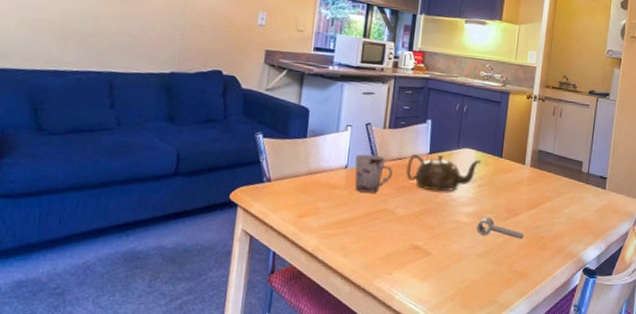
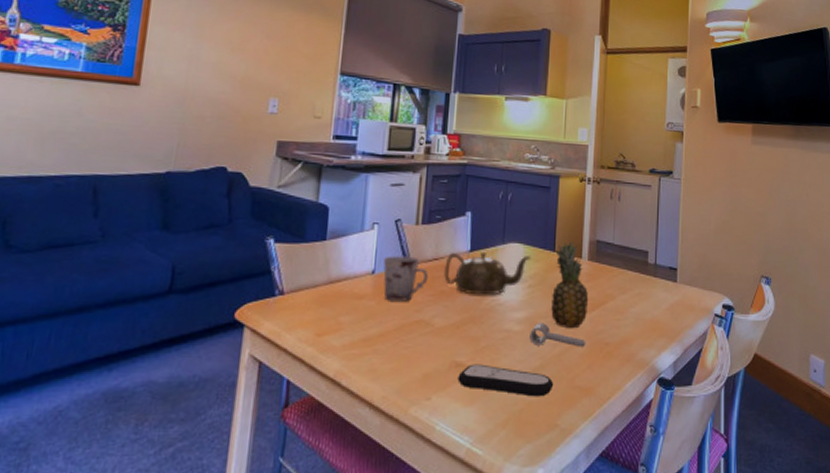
remote control: none [415,247,496,278] -> present [458,364,554,397]
fruit: none [496,149,529,223] -> present [551,241,589,328]

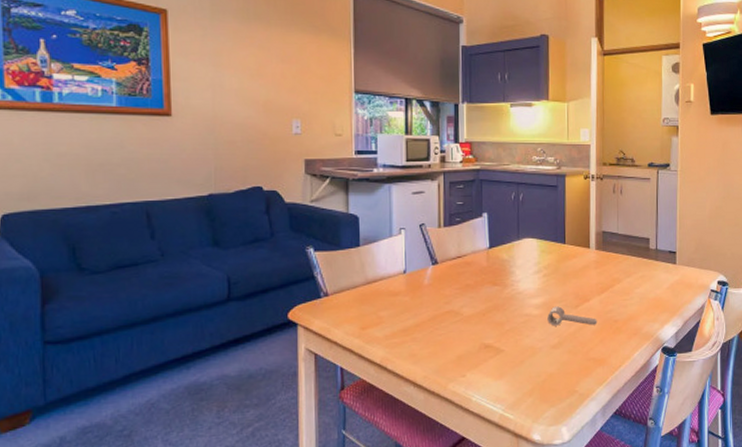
cup: present [383,256,429,301] -> none [413,256,454,296]
teapot: present [444,251,530,296] -> none [467,247,544,286]
remote control: present [458,364,554,397] -> none [487,344,571,369]
fruit: present [551,241,589,328] -> none [565,233,598,309]

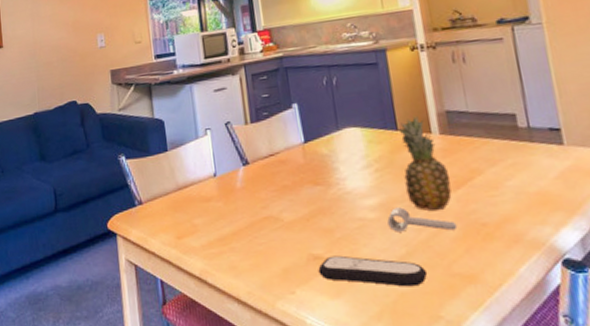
remote control: none [487,344,571,369] -> present [318,255,428,287]
fruit: none [565,233,598,309] -> present [398,116,452,211]

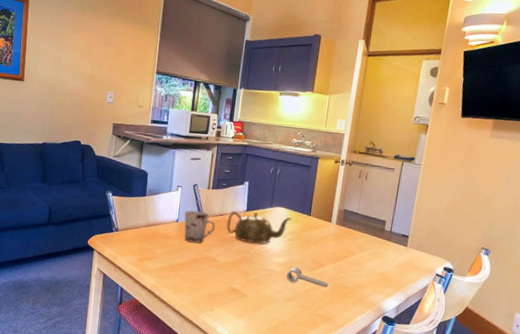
cup: none [222,155,268,201] -> present [184,210,216,243]
teapot: none [281,139,371,186] -> present [226,211,291,245]
remote control: present [318,255,428,287] -> none [233,290,302,319]
fruit: present [398,116,452,211] -> none [304,209,334,273]

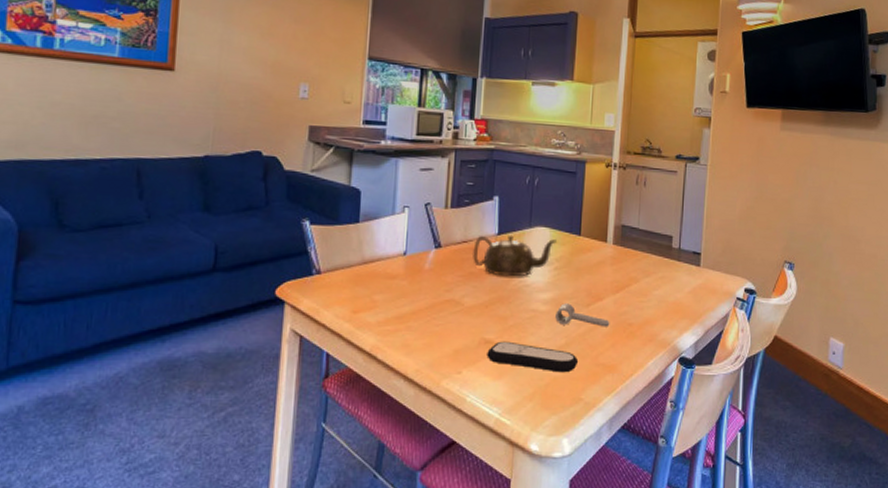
cup: present [184,210,216,243] -> none [414,238,458,282]
remote control: none [233,290,302,319] -> present [487,341,579,373]

